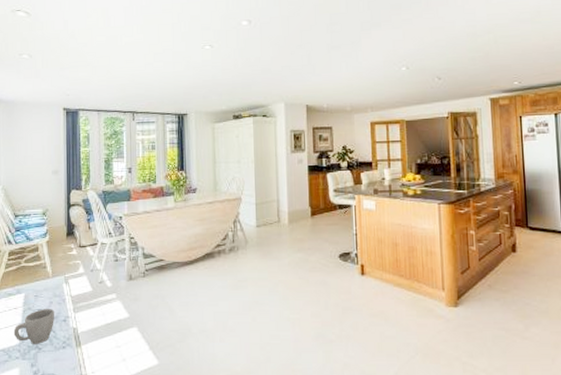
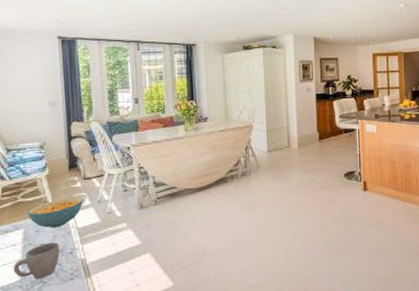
cereal bowl: none [29,265,77,294] -> present [28,197,83,228]

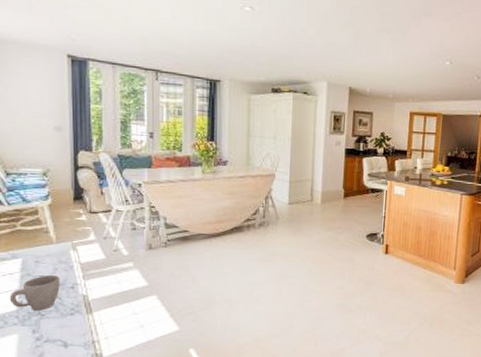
cereal bowl: present [28,197,83,228] -> none [27,231,87,260]

